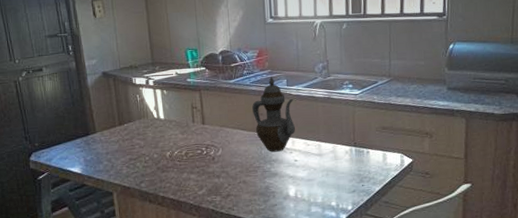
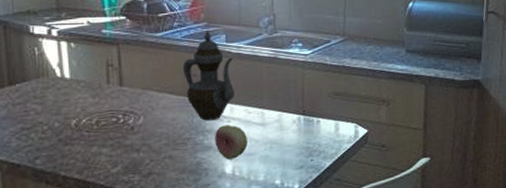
fruit: none [280,155,307,184] -> present [215,125,248,160]

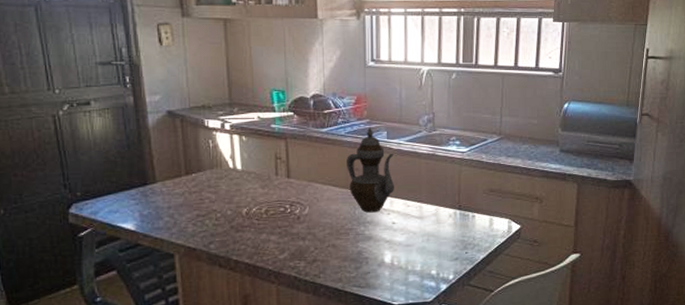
fruit: present [215,125,248,160] -> none [375,217,406,250]

